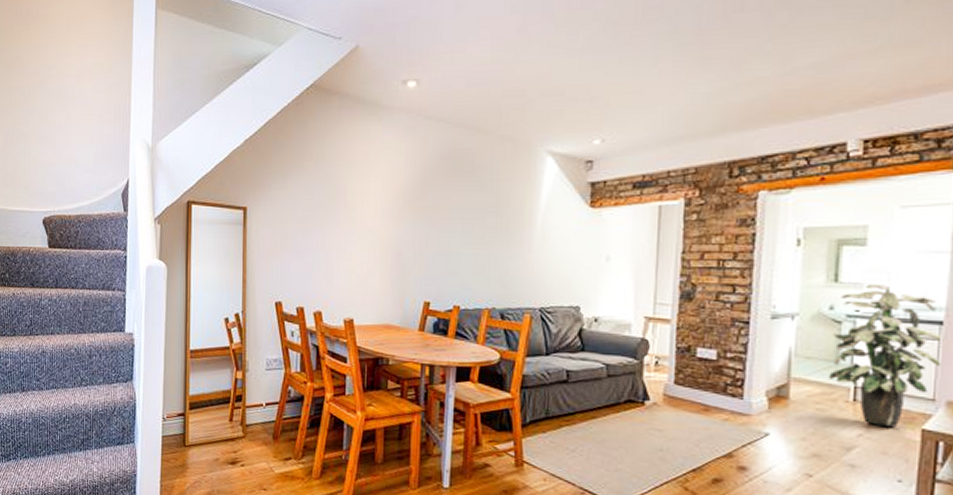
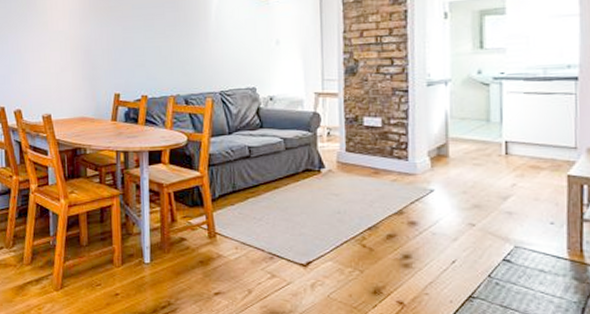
indoor plant: present [828,284,944,428] -> none [481,48,580,176]

